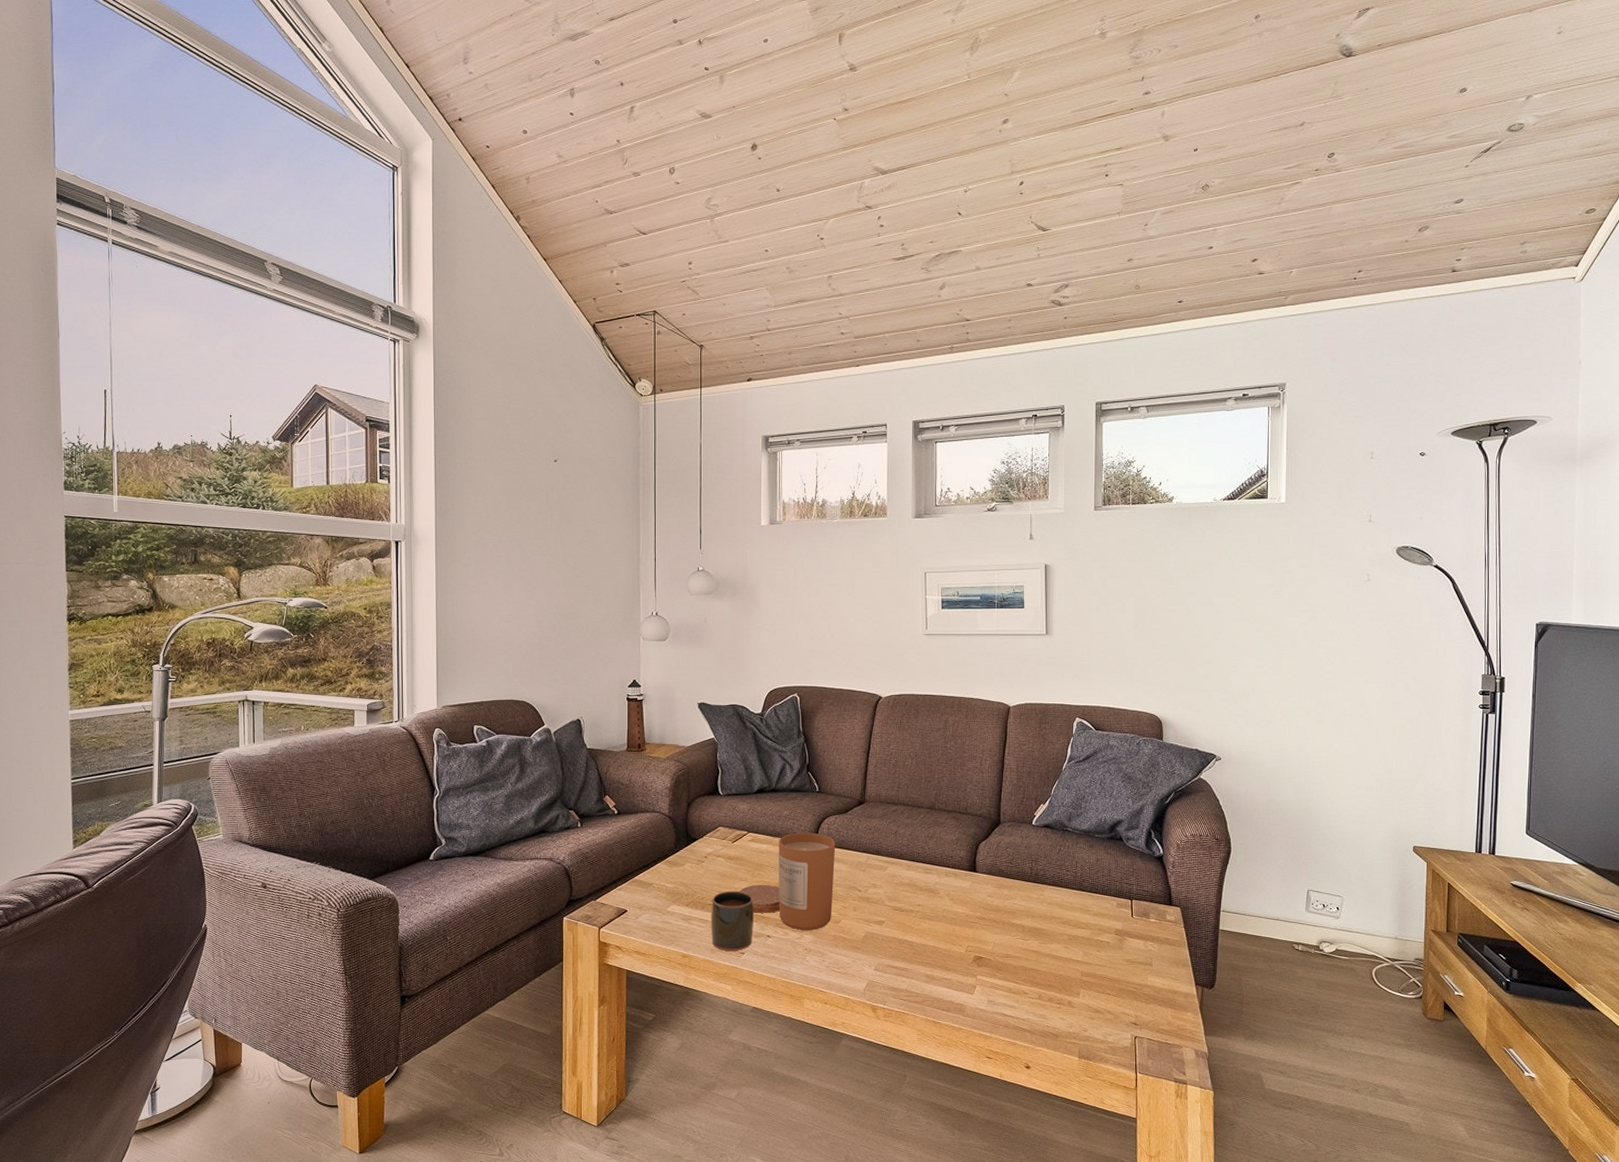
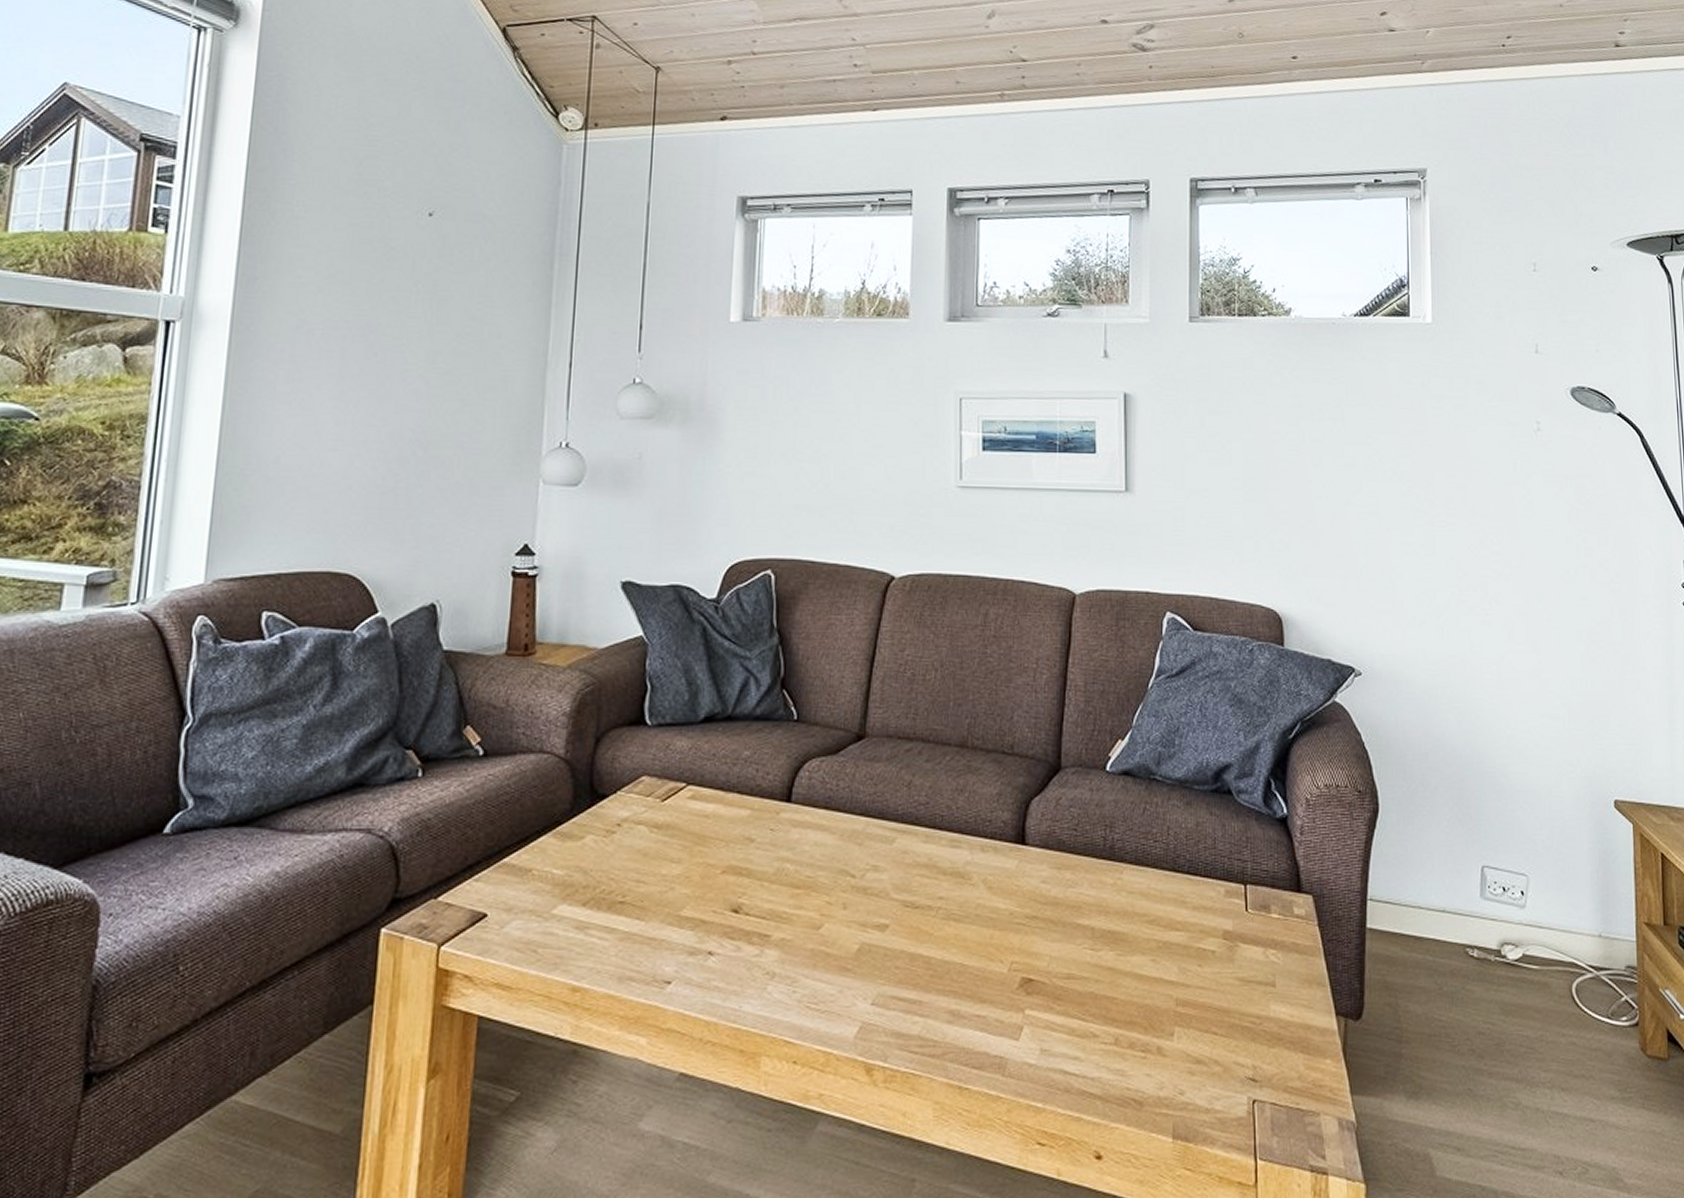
mug: present [710,891,755,952] -> none [619,879,690,980]
candle: present [739,832,836,930] -> none [668,784,820,942]

